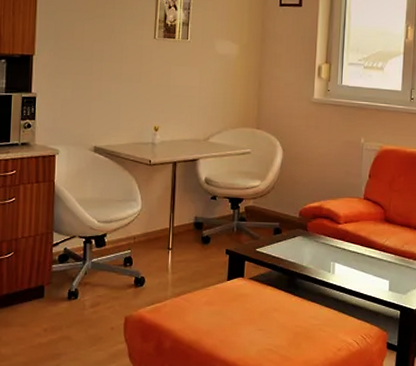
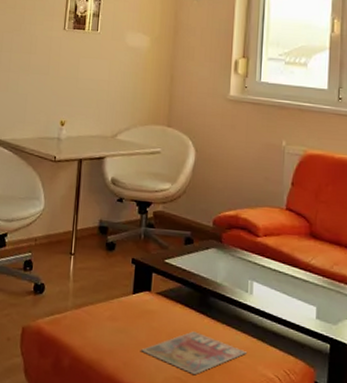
magazine: none [235,309,329,346] -> present [140,331,246,375]

